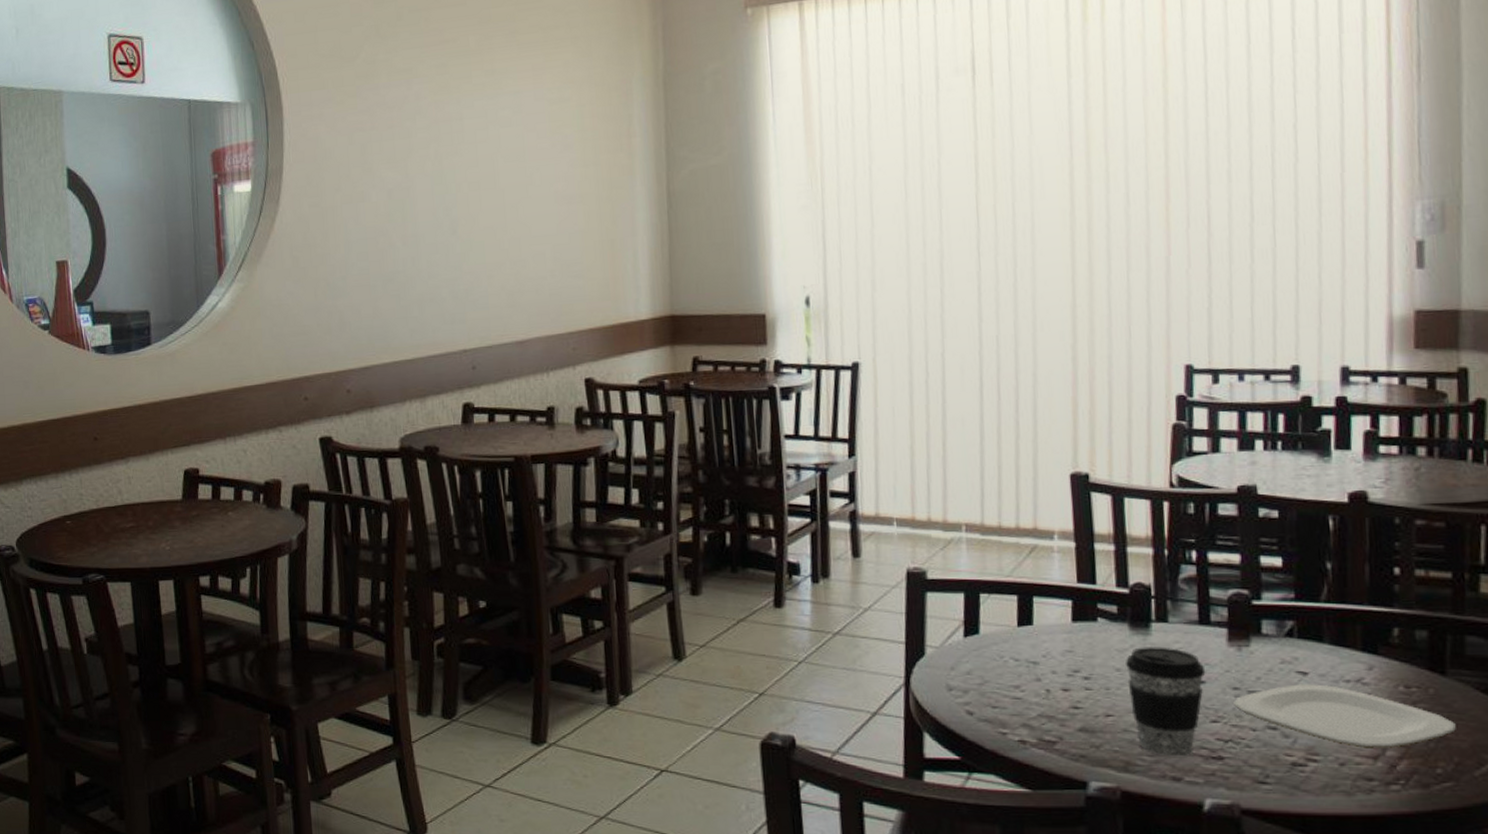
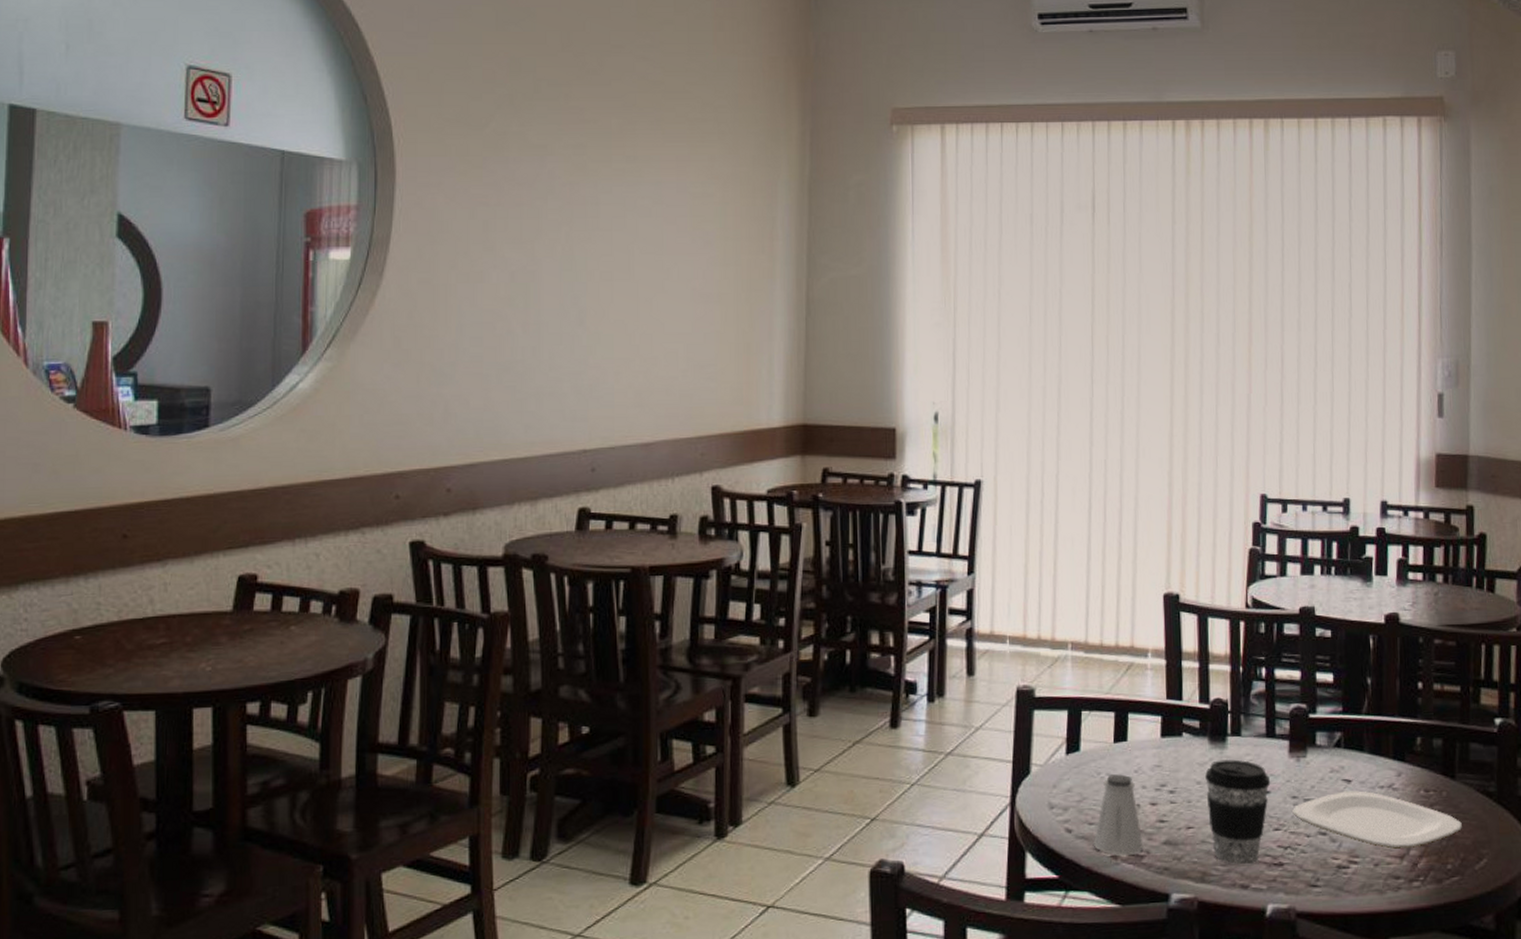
saltshaker: none [997,658,1056,740] -> present [1093,774,1144,856]

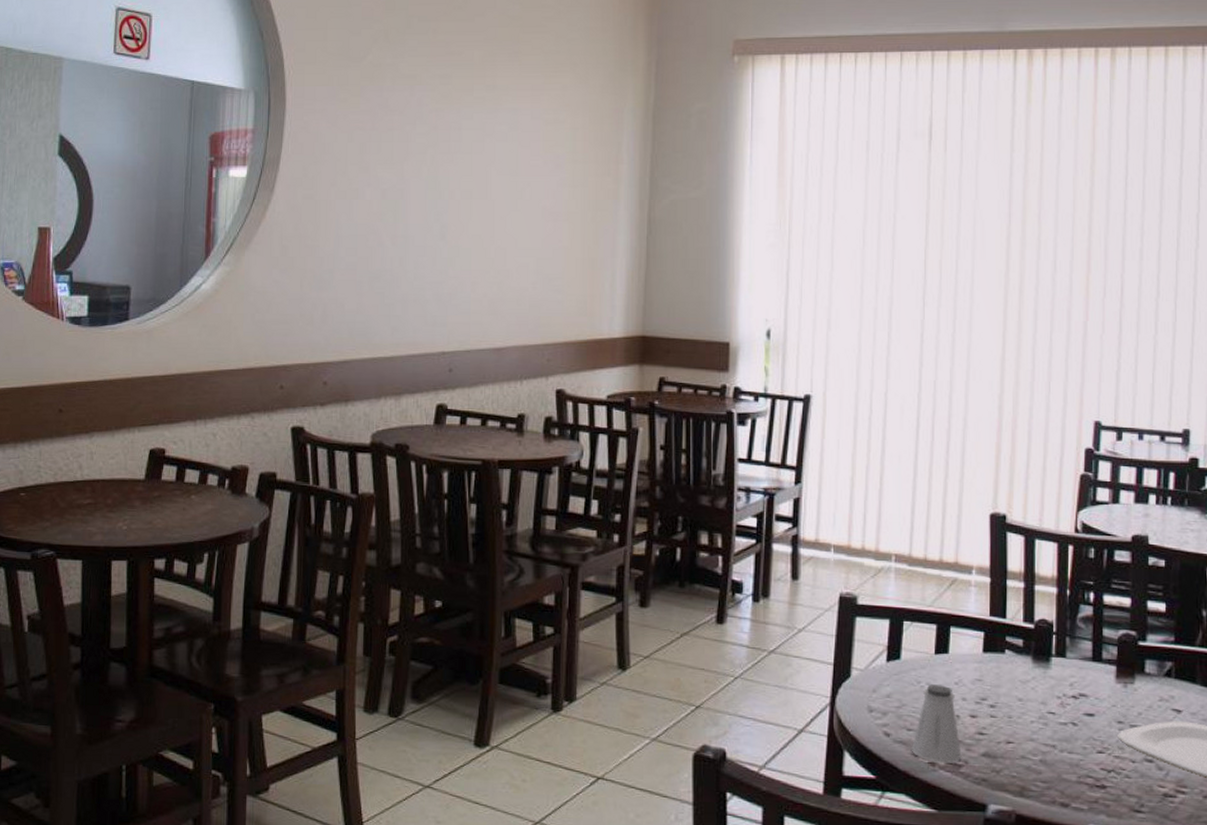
coffee cup: present [1205,759,1271,865] -> none [1027,679,1096,784]

